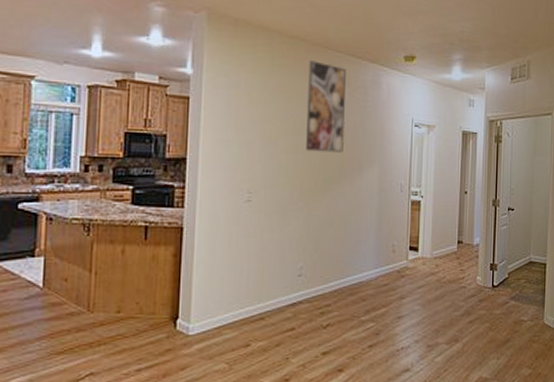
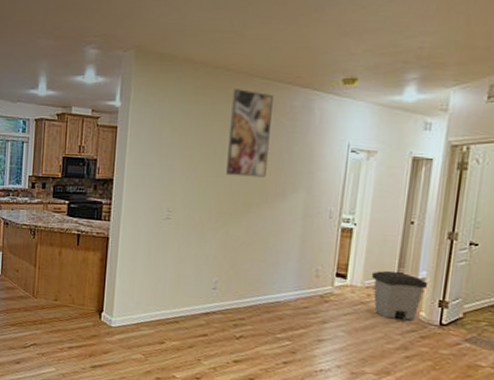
trash can: none [438,239,482,286] -> present [371,270,429,321]

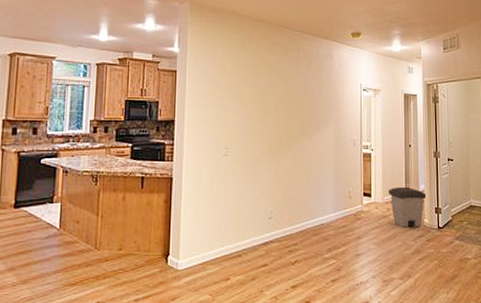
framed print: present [226,89,273,178] -> none [272,39,305,114]

